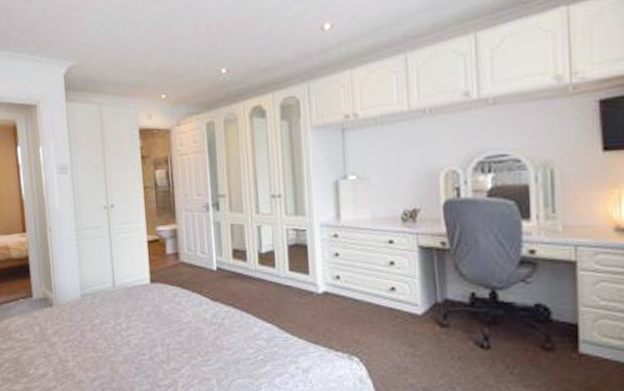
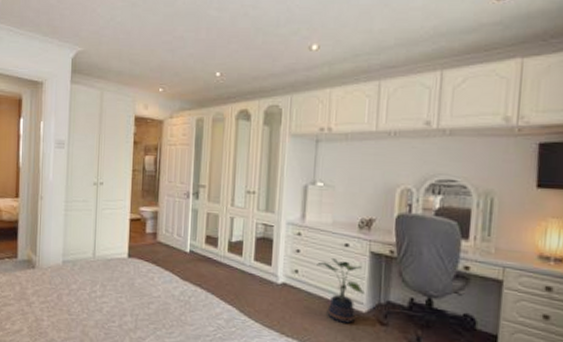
potted plant: none [360,258,418,329] -> present [317,258,364,324]

